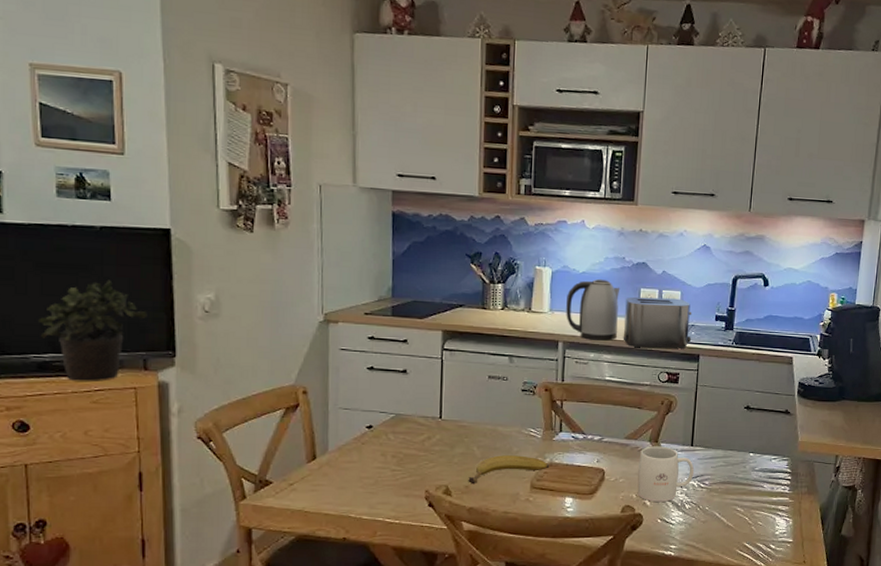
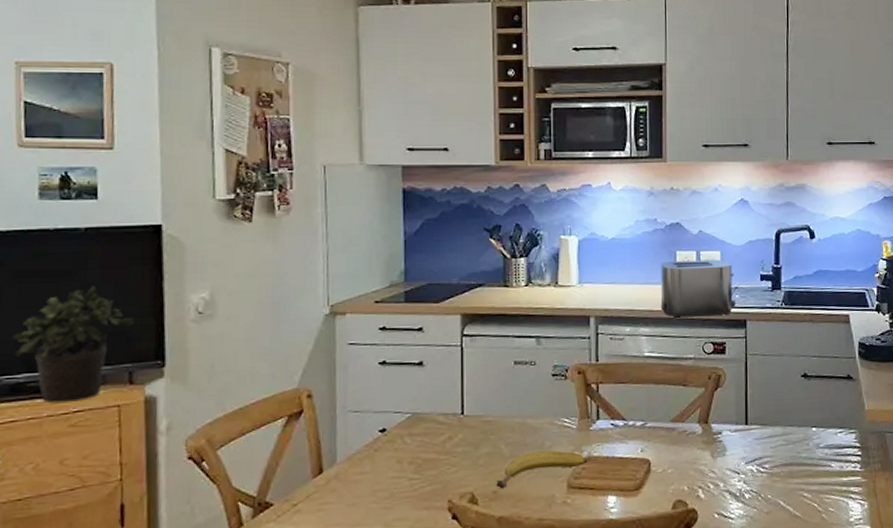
kettle: present [566,278,620,341] -> none [596,244,655,313]
mug: present [637,446,695,502] -> none [687,427,752,494]

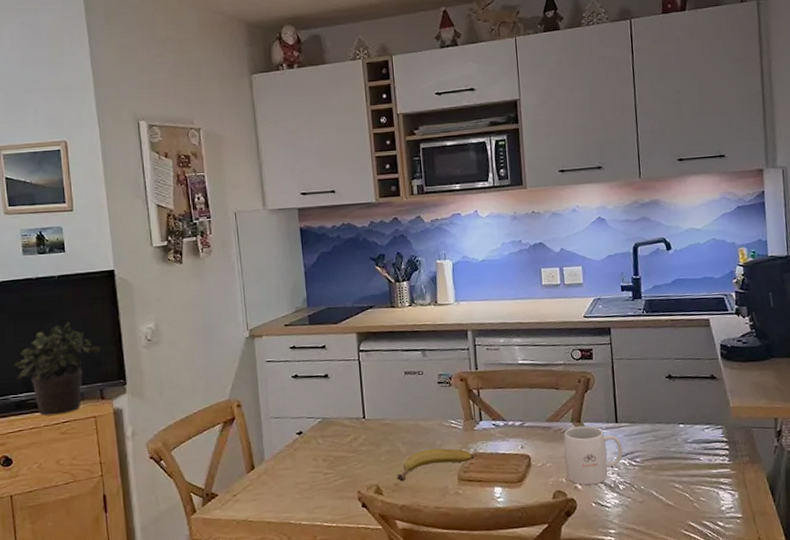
toaster: present [660,259,735,318] -> none [527,274,599,328]
mug: none [687,427,752,494] -> present [563,425,624,485]

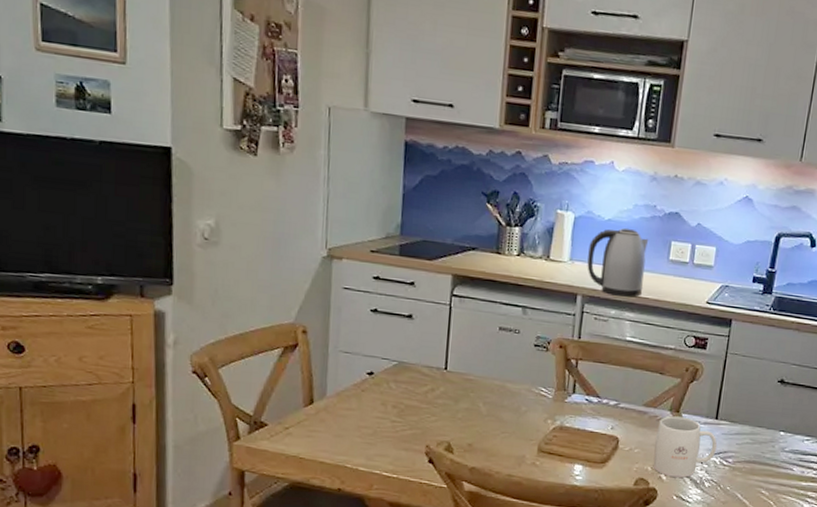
potted plant: present [14,321,101,417] -> none [35,198,145,307]
fruit: present [397,448,475,482] -> none [471,413,560,443]
kettle: none [470,264,525,326] -> present [587,227,649,297]

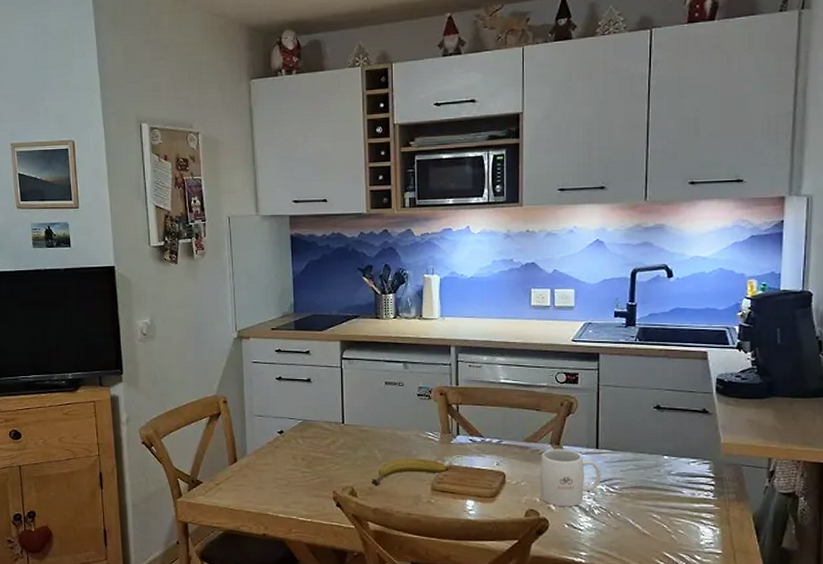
fruit: none [471,413,560,443] -> present [371,458,449,486]
kettle: present [587,227,649,297] -> none [456,282,510,343]

